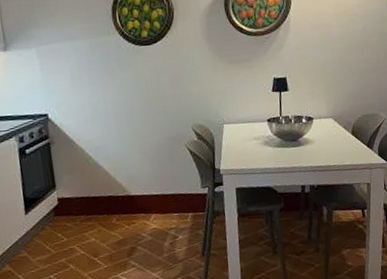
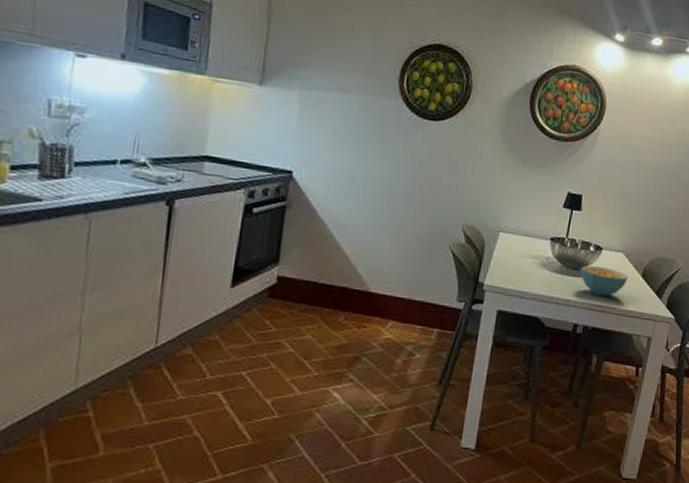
cereal bowl: none [298,133,340,159] -> present [581,265,628,297]

